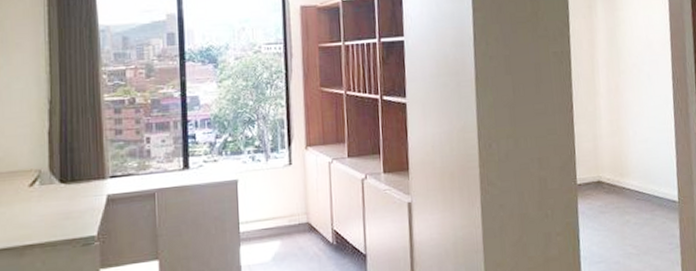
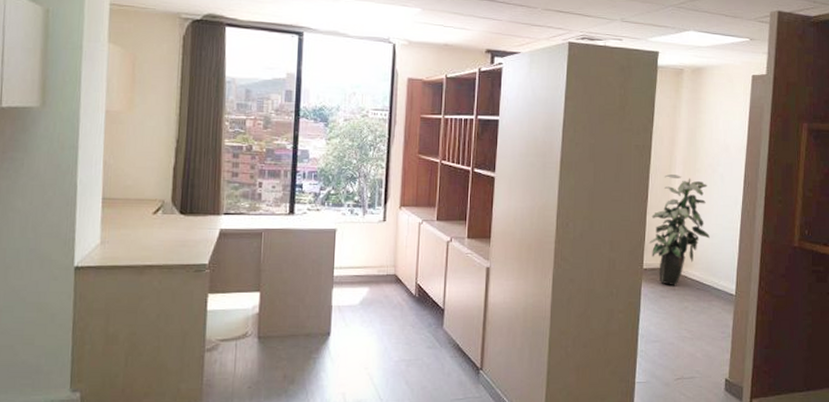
indoor plant: none [579,79,644,200] -> present [649,174,710,286]

